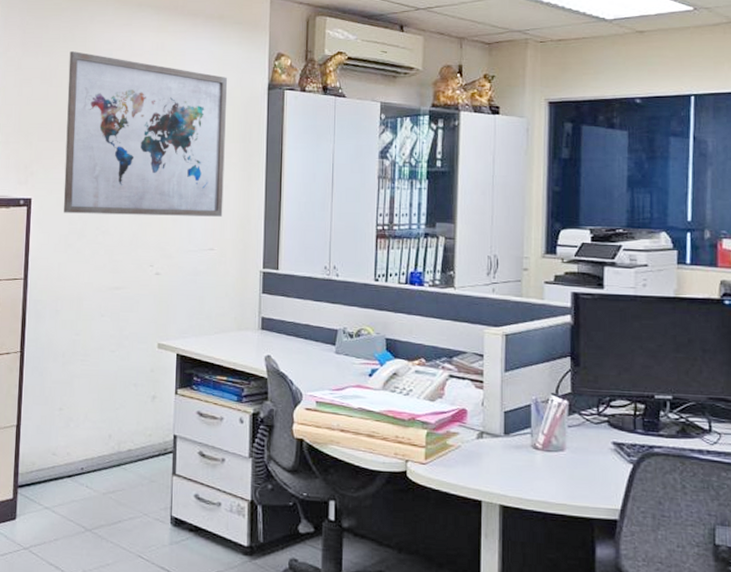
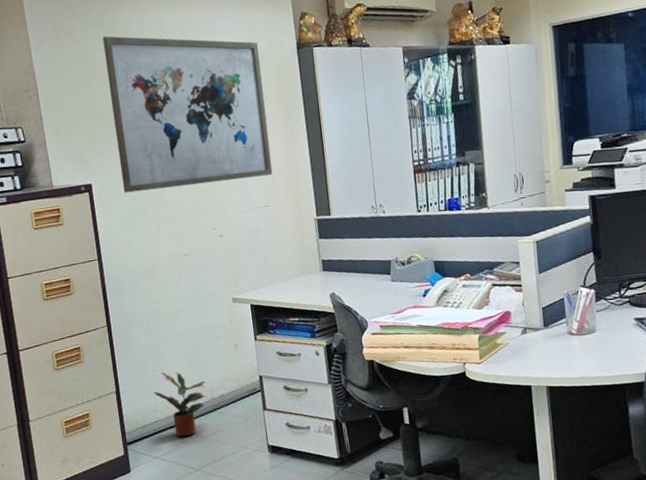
potted plant: none [56,412,114,490] -> present [153,372,206,437]

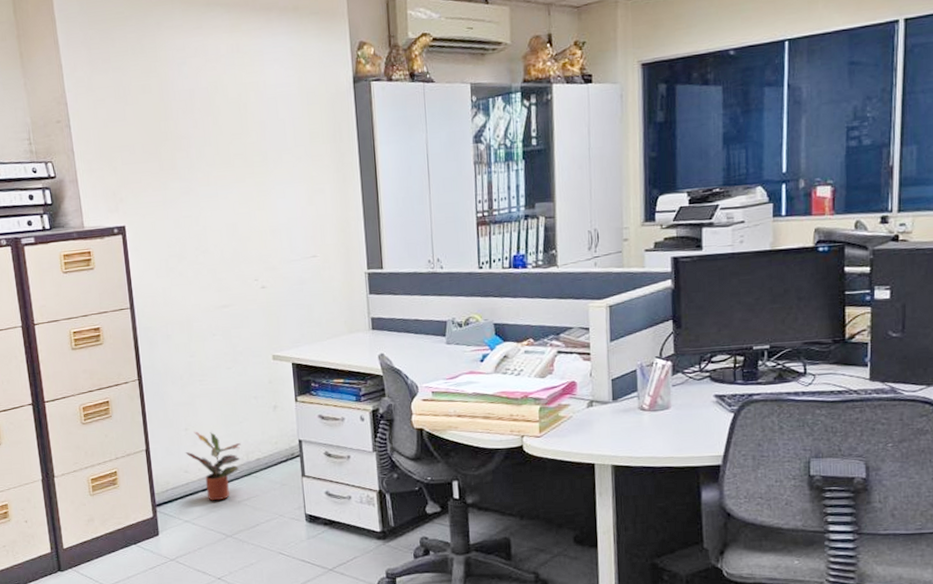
wall art: present [102,36,273,193] -> none [140,63,322,237]

